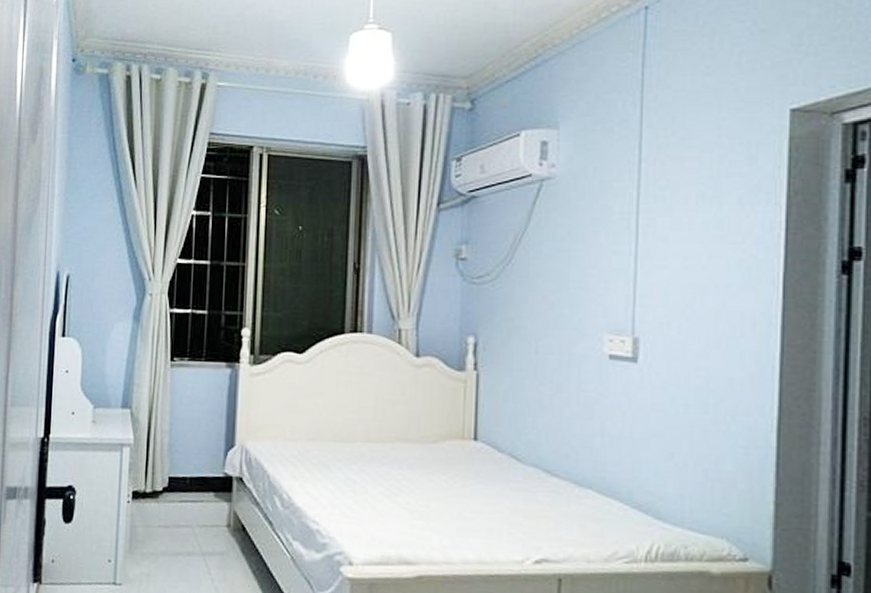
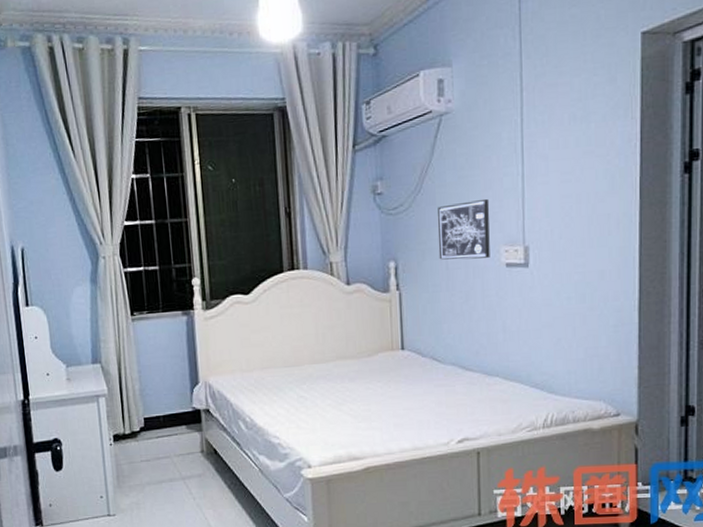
wall art: none [527,277,594,346] -> present [438,198,490,260]

